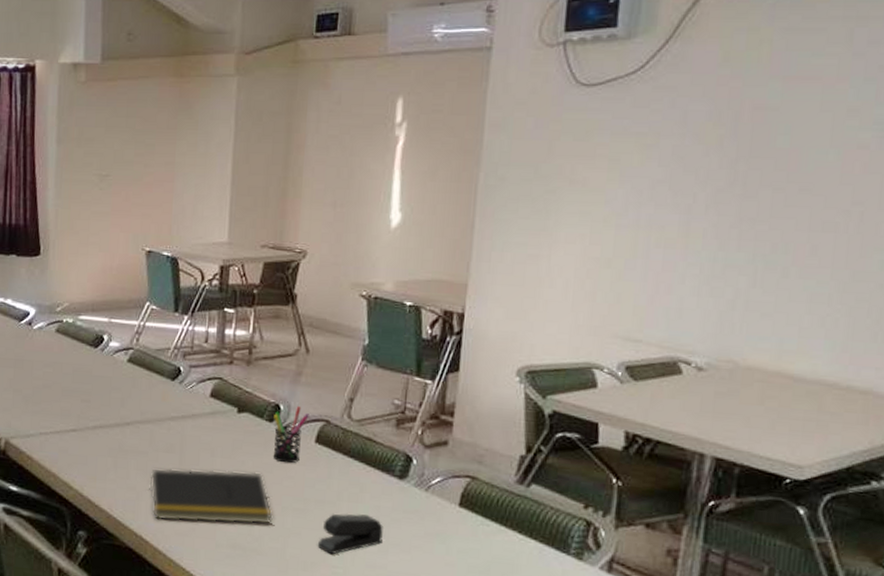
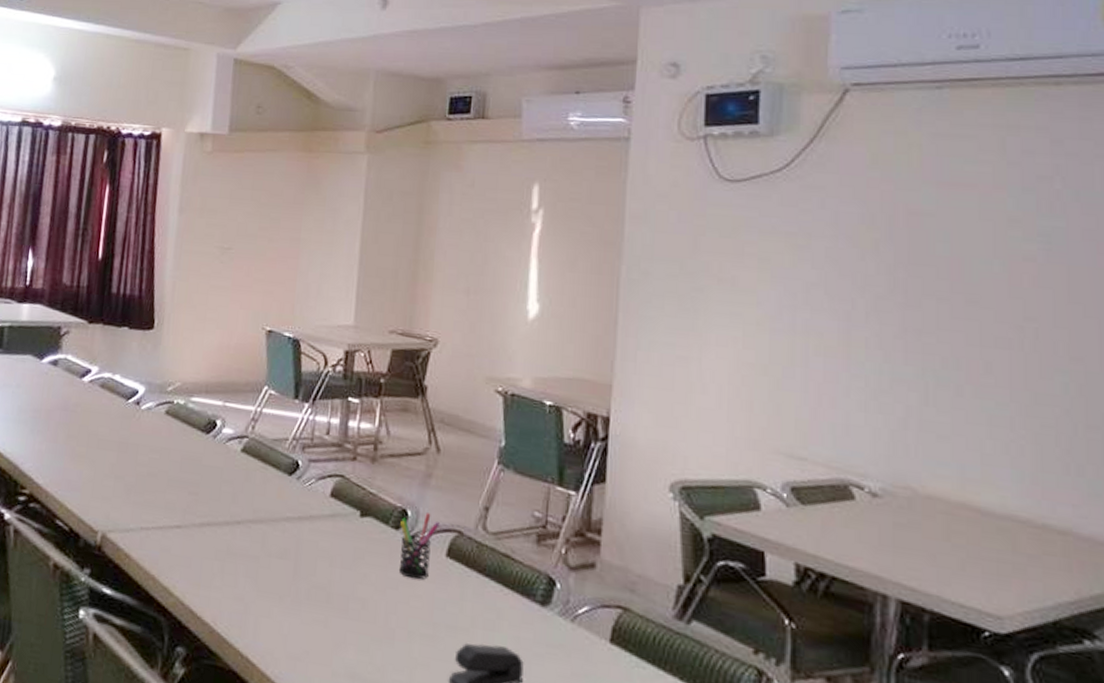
notepad: present [149,467,273,525] -> none [259,576,398,653]

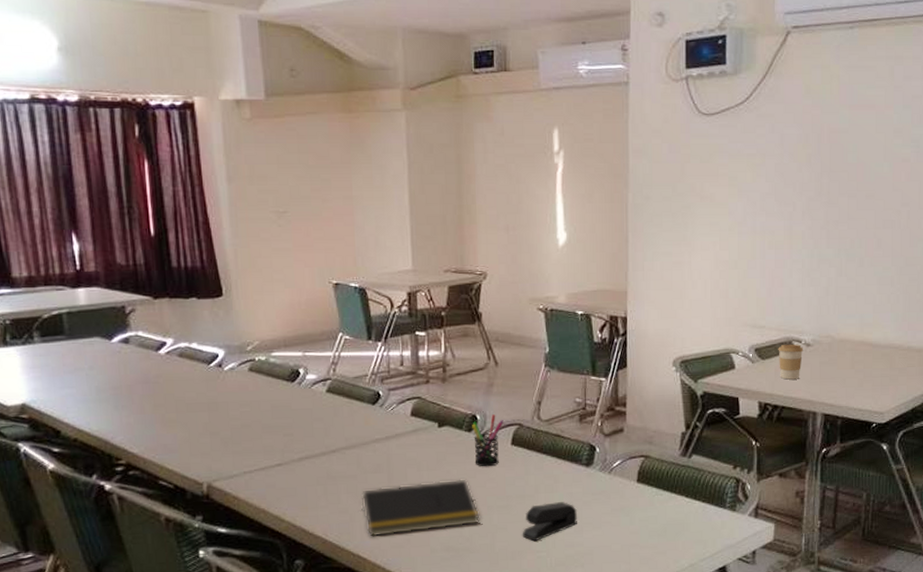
notepad: none [259,576,398,653] -> present [361,479,480,537]
coffee cup: none [827,489,867,542] -> present [778,345,804,380]

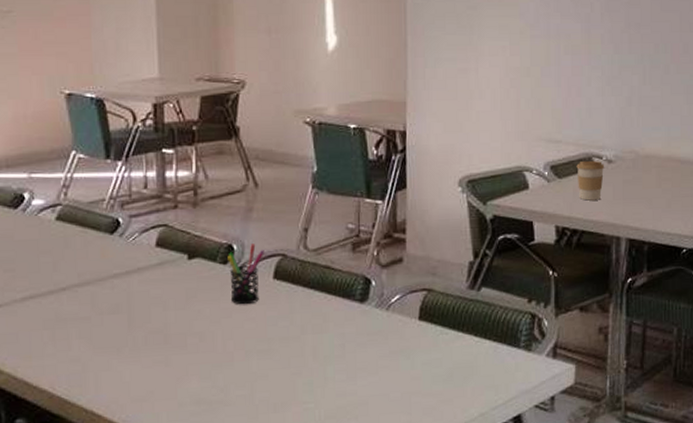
notepad: present [361,479,480,537] -> none [96,319,237,390]
stapler: present [522,502,577,542] -> none [285,344,350,391]

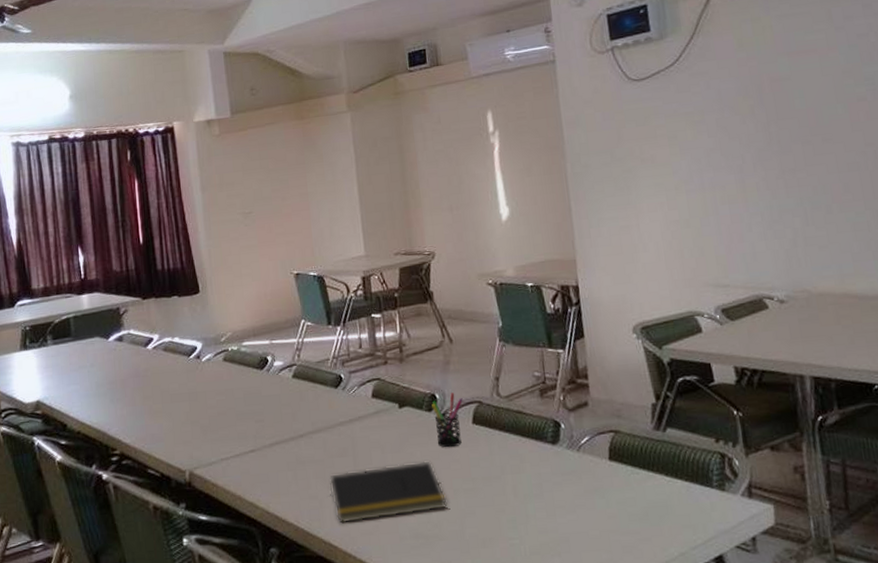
notepad: none [96,319,237,390] -> present [329,461,448,524]
coffee cup: present [576,161,605,201] -> none [747,302,778,341]

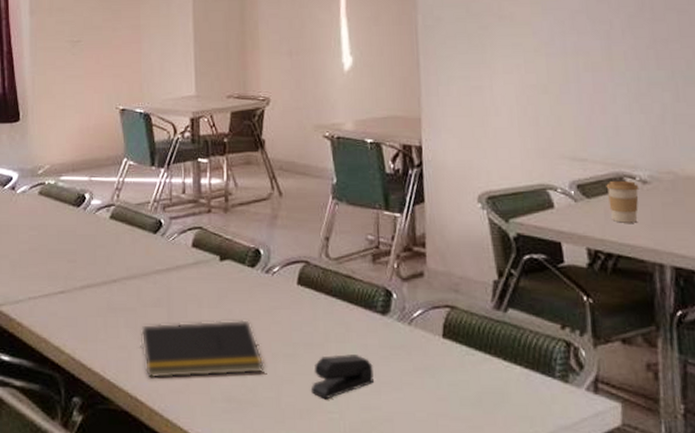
pen holder: present [432,392,463,448] -> none [255,249,289,308]
stapler: none [491,483,549,528] -> present [310,354,374,400]
coffee cup: none [747,302,778,341] -> present [606,181,640,223]

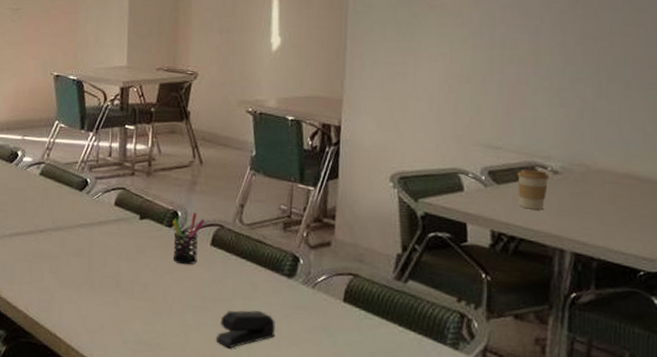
notepad: present [140,319,264,379] -> none [61,271,175,322]
pen holder: none [255,249,289,308] -> present [173,212,205,265]

